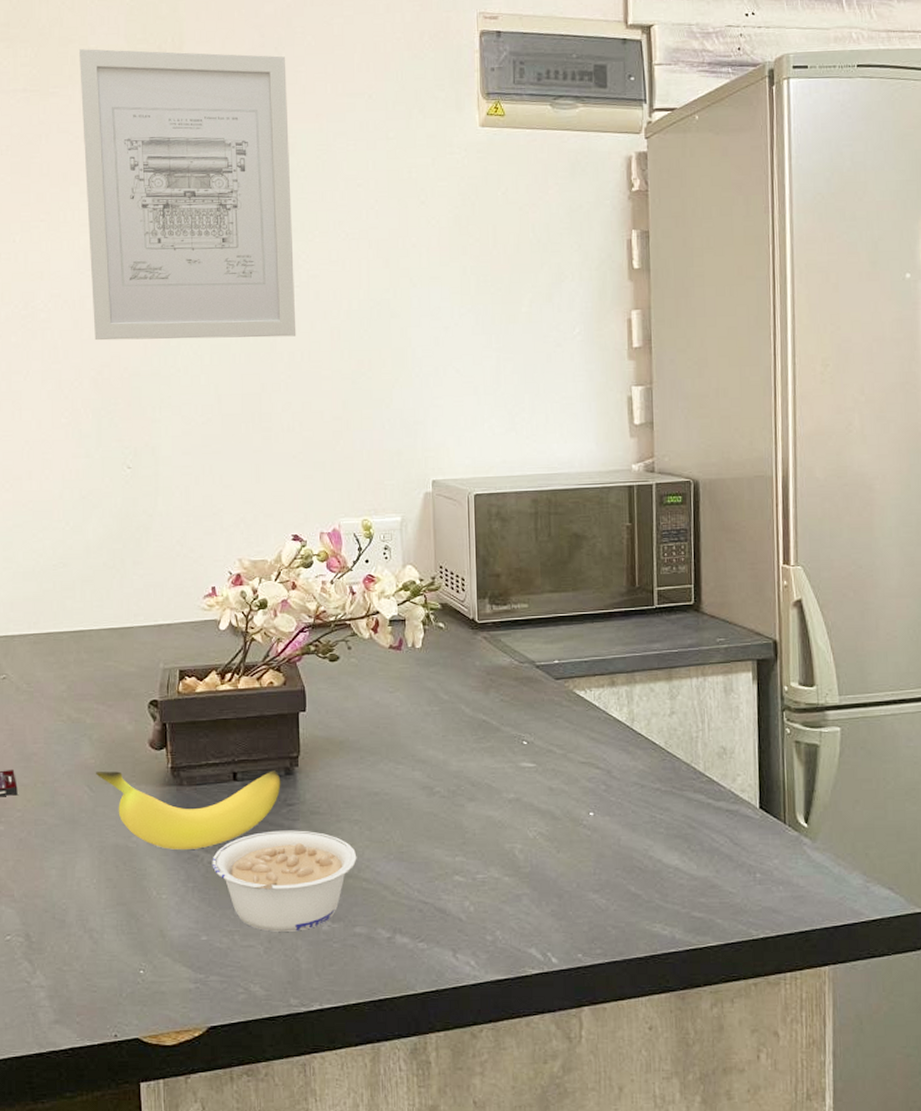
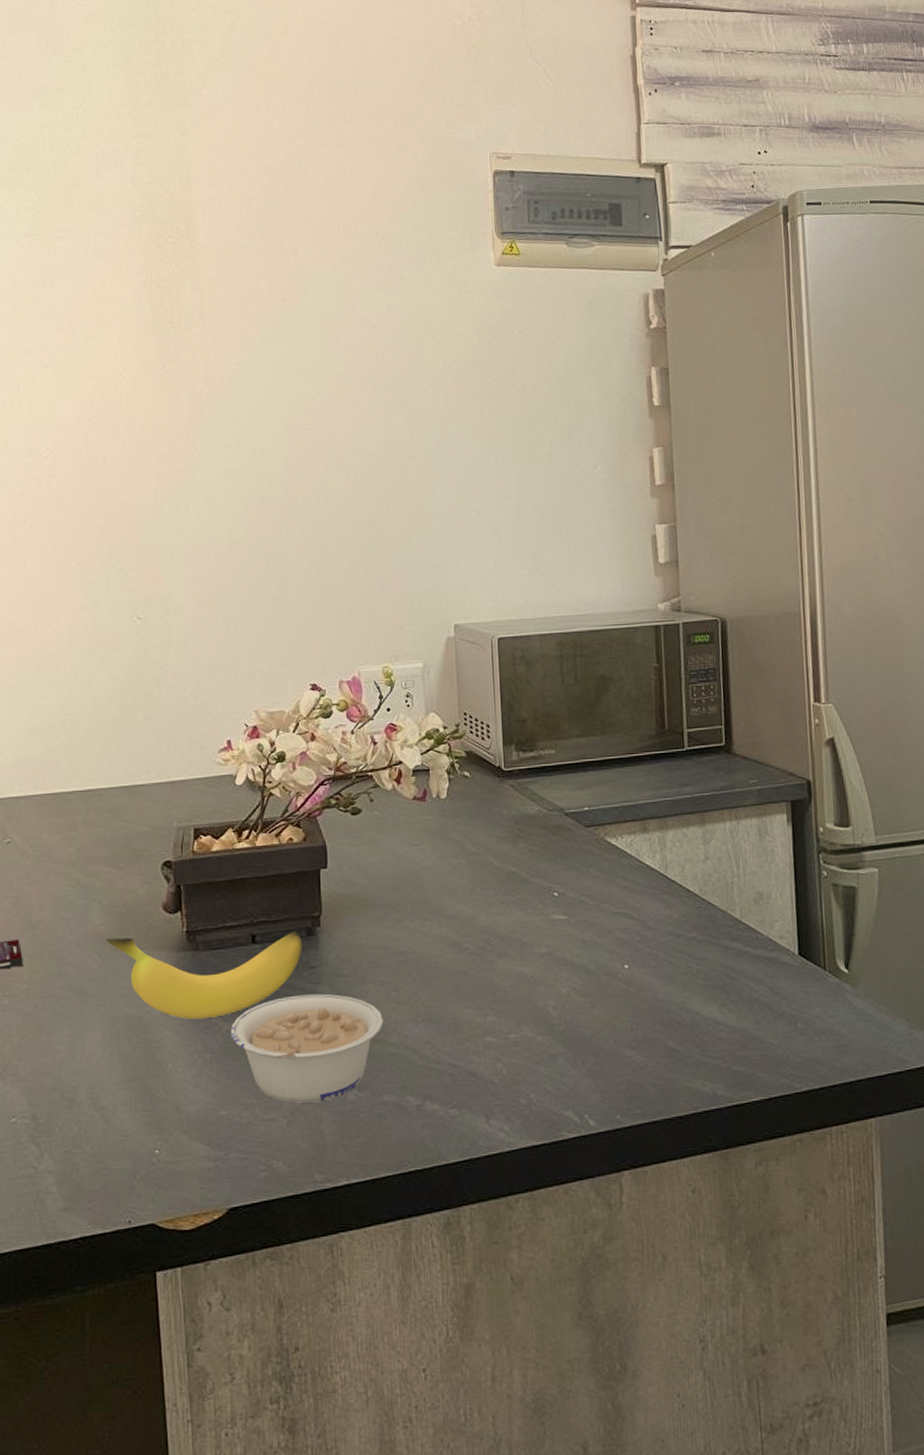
wall art: present [79,49,297,341] -> none [85,192,312,488]

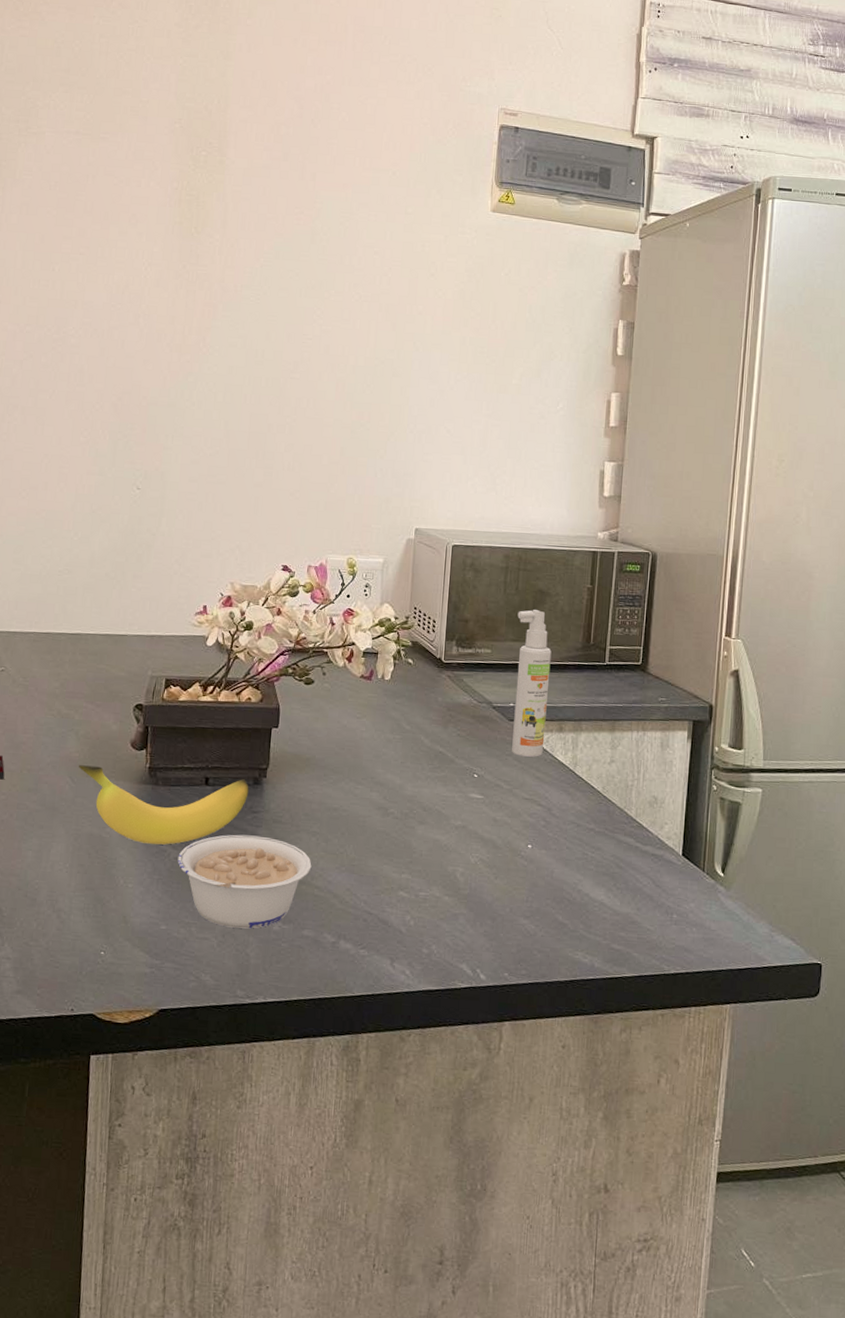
spray bottle: none [580,699,628,866] -> present [512,610,552,757]

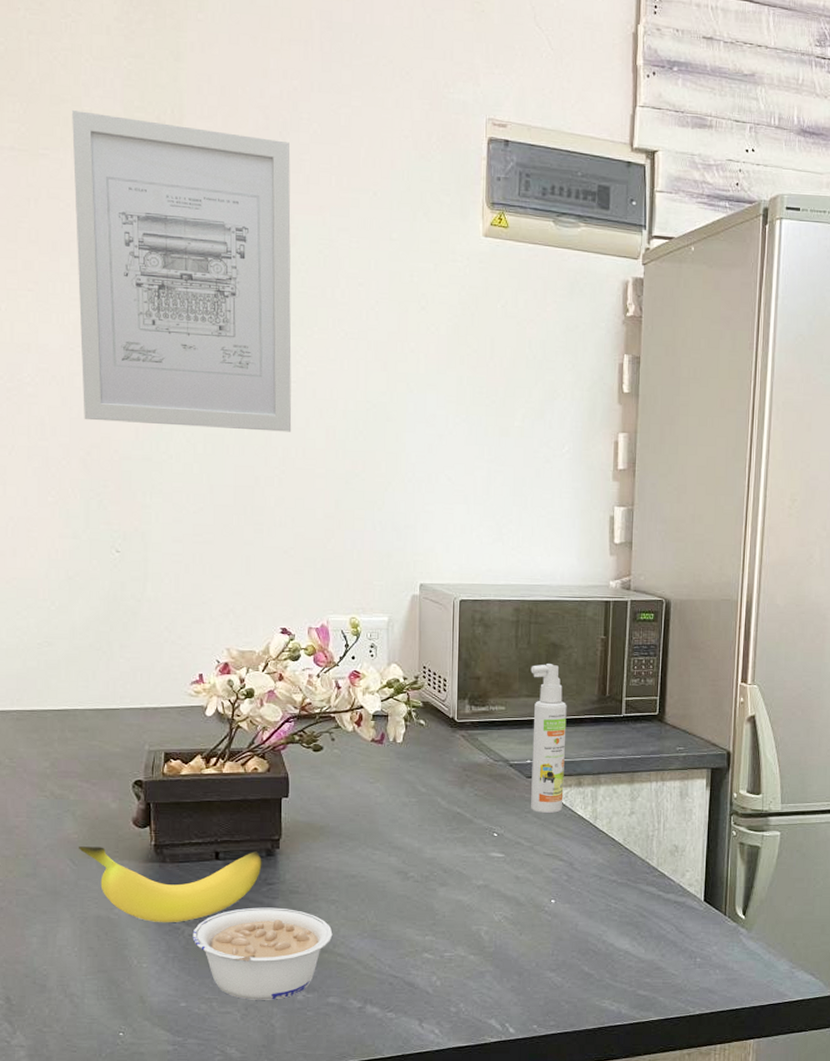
wall art: none [118,101,320,384] -> present [72,110,292,432]

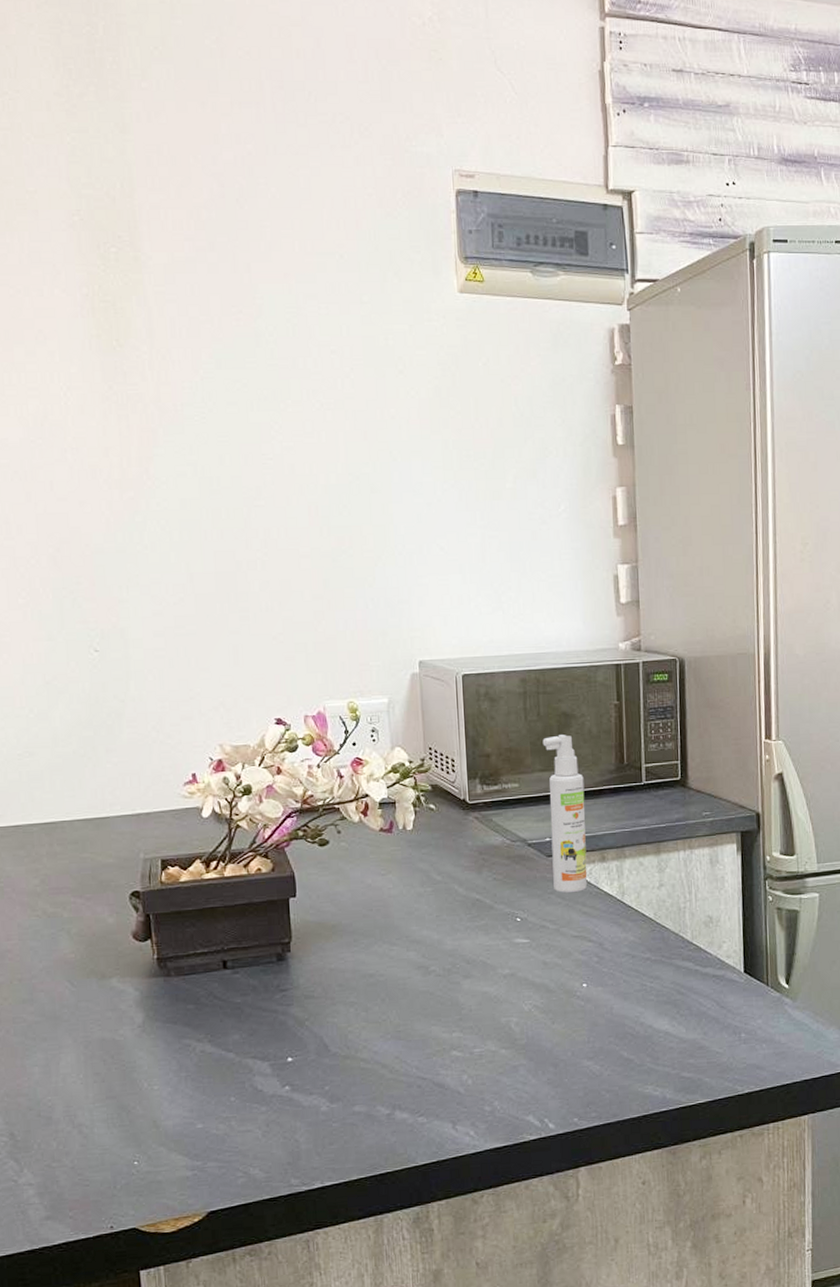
wall art: present [72,110,292,432] -> none [16,192,272,515]
banana: present [79,846,262,922] -> none [77,957,273,1041]
legume: present [192,907,333,1000] -> none [204,1015,354,1116]

